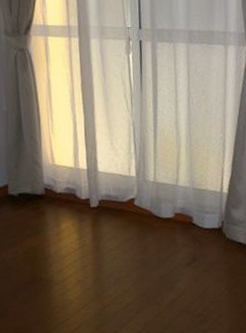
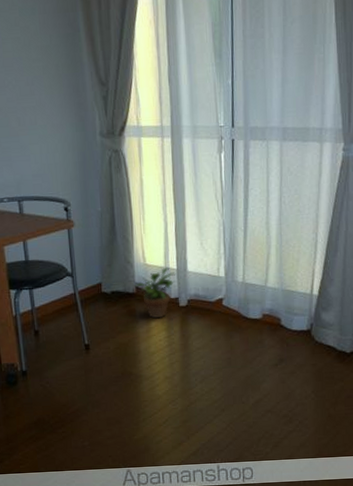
potted plant: none [44,167,87,221] -> present [135,267,176,319]

